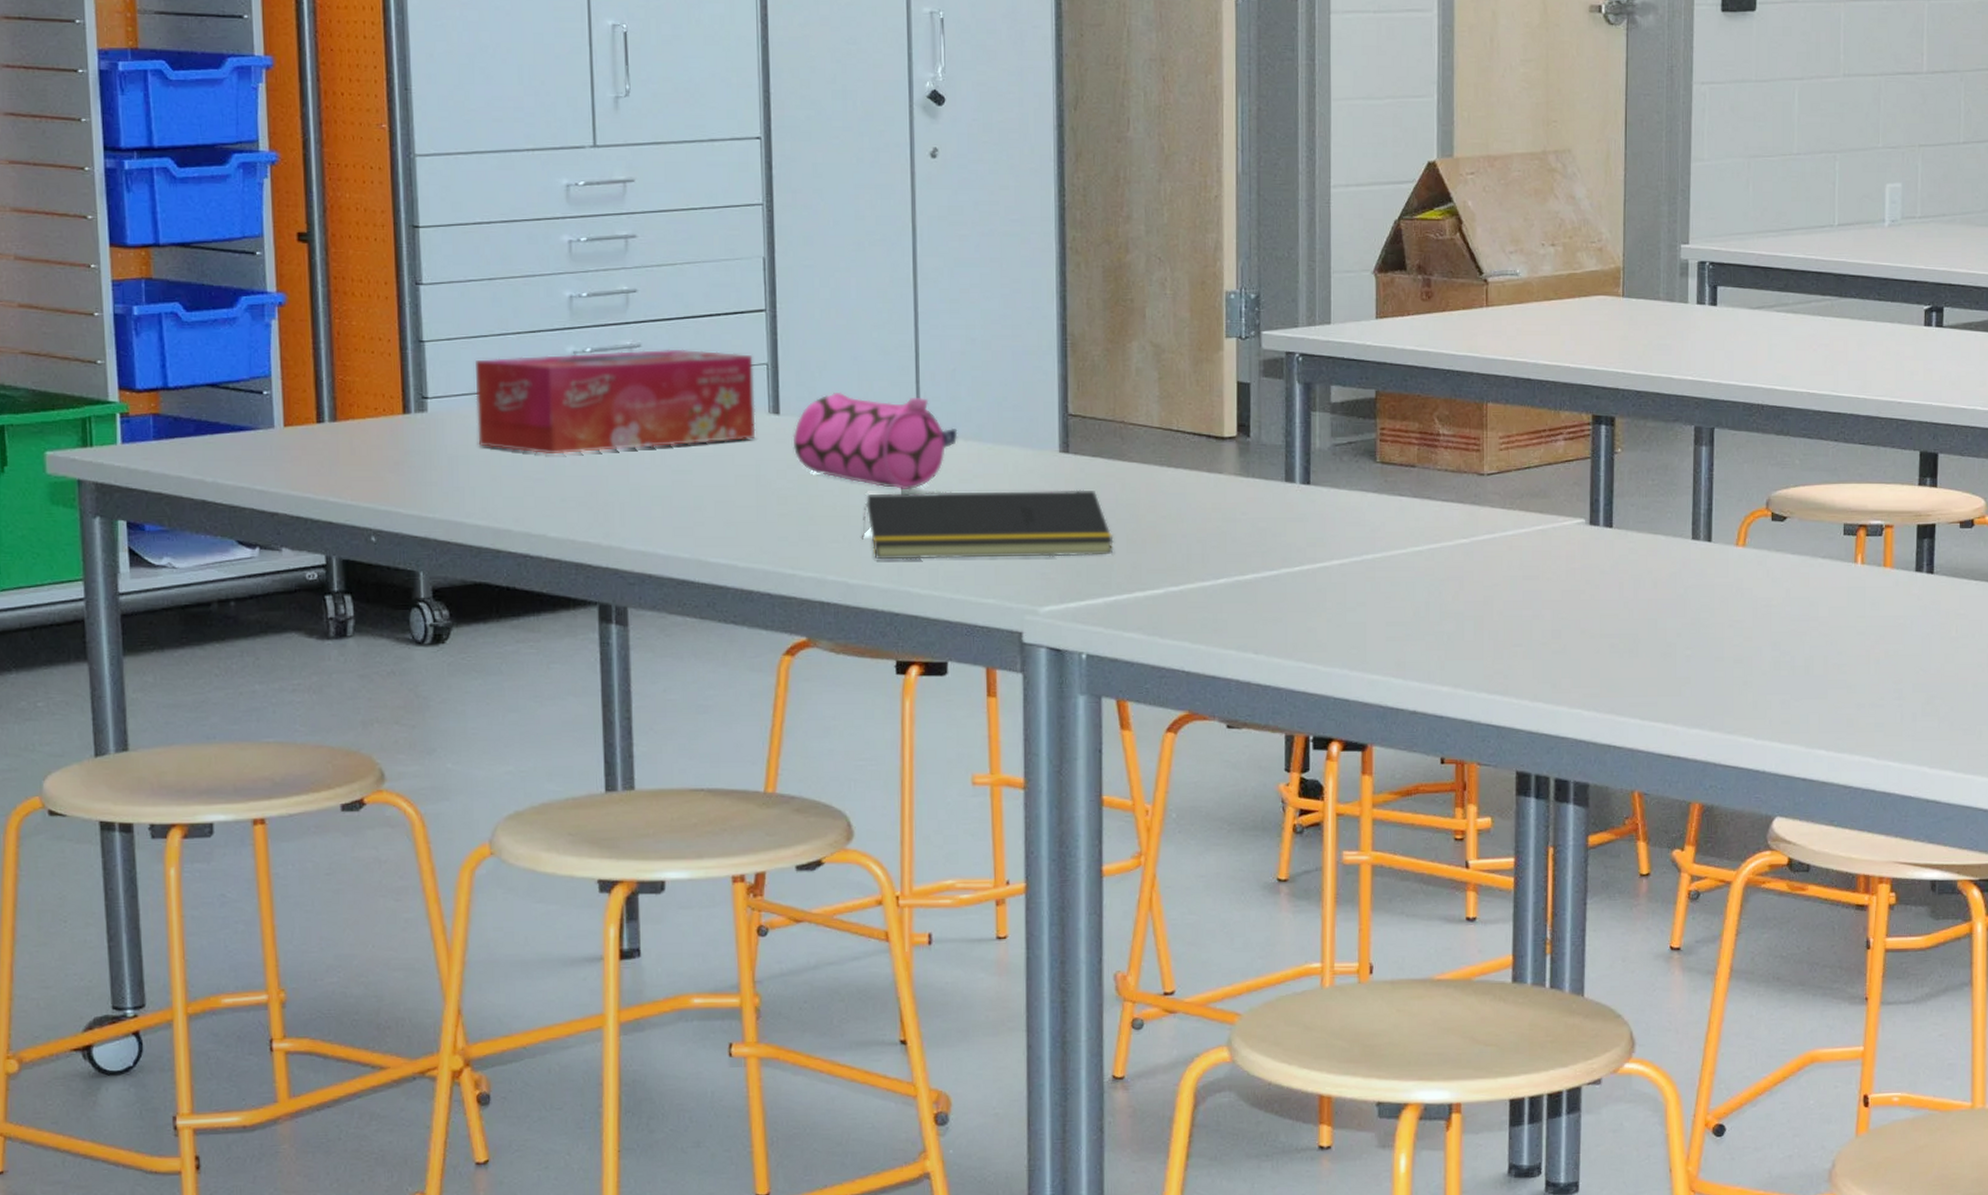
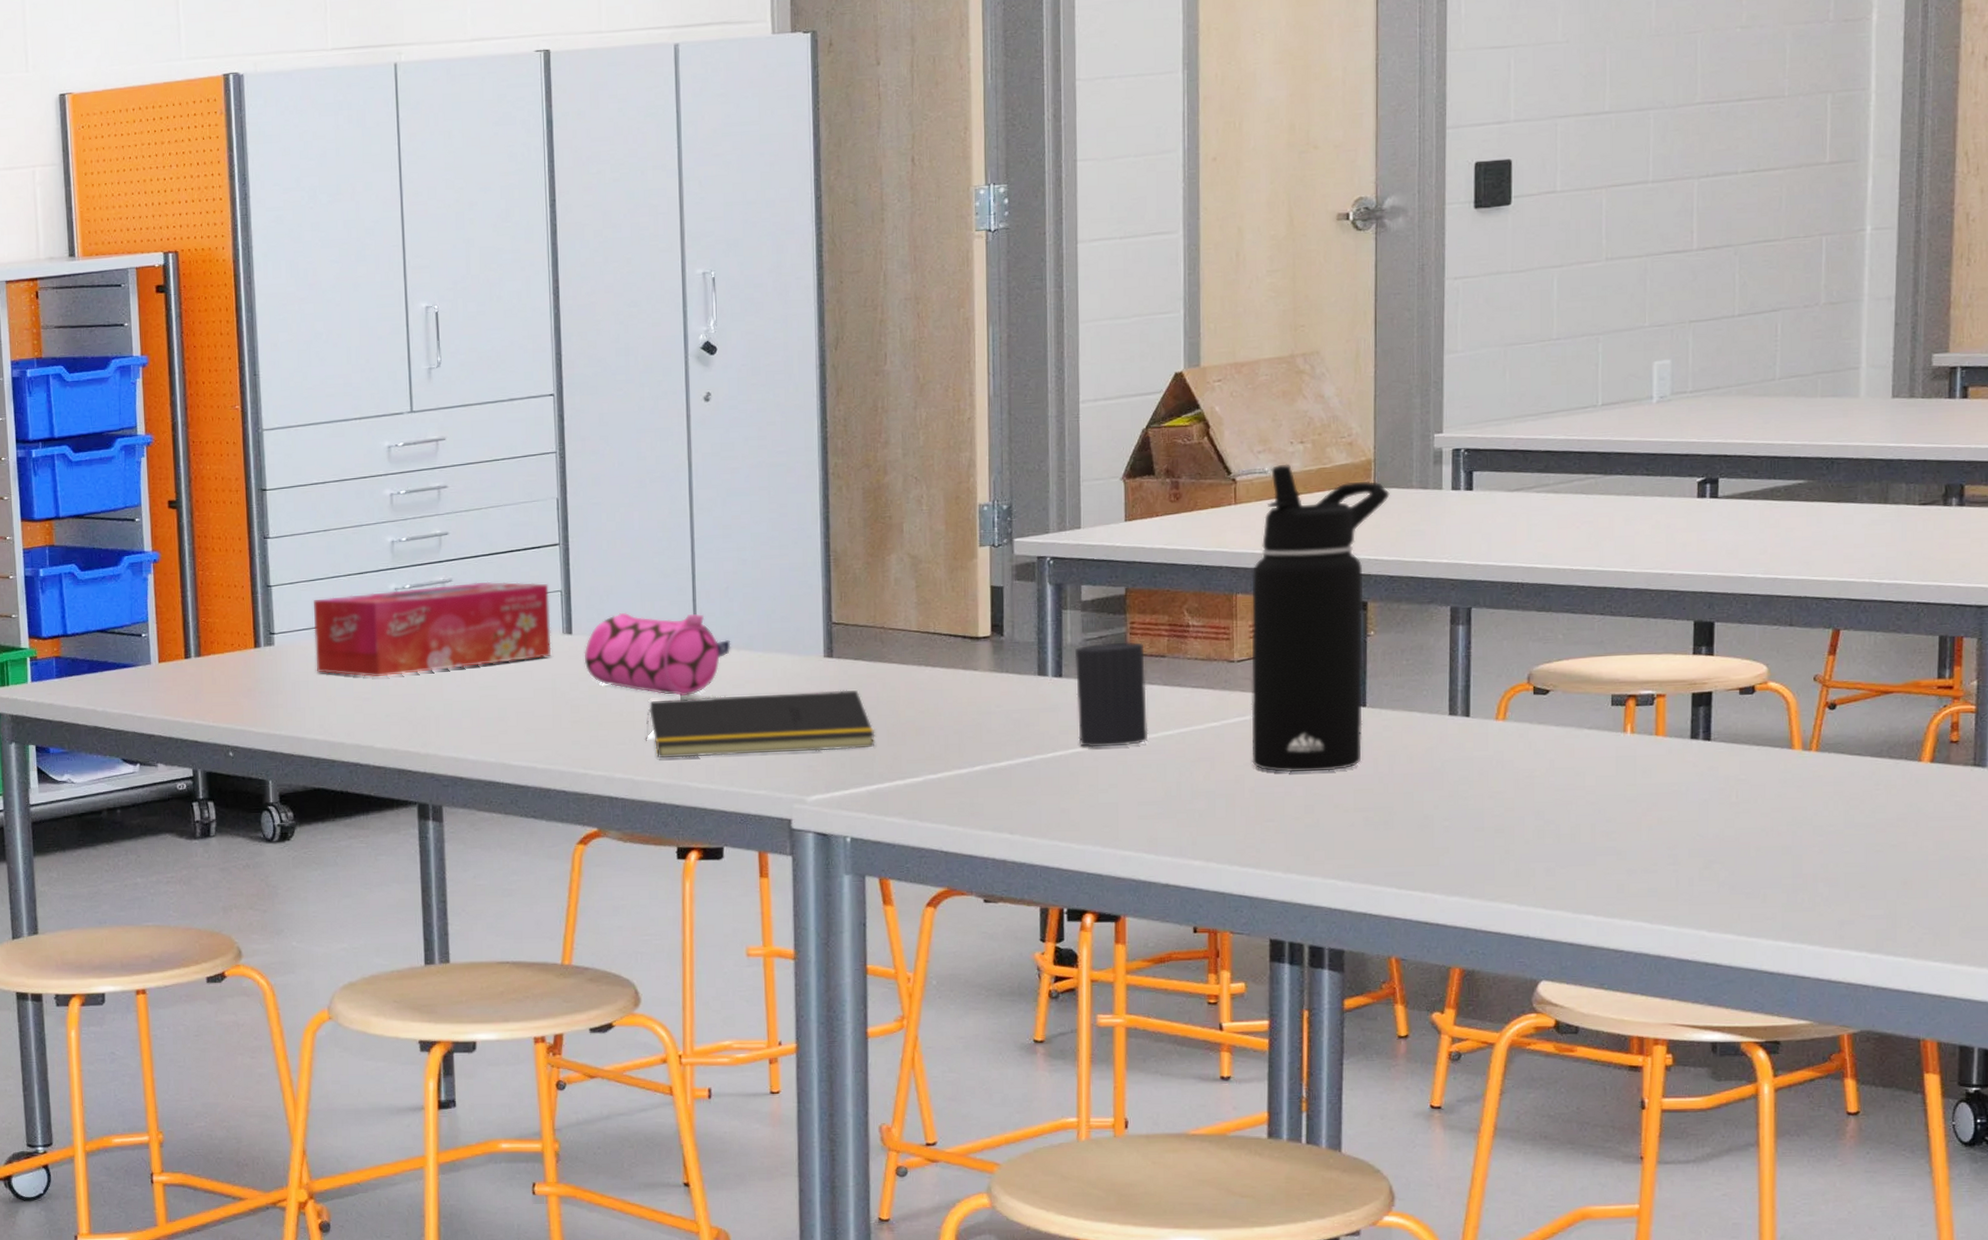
cup: none [1323,449,1398,562] -> present [1074,641,1148,748]
water bottle: none [1500,266,1638,595] -> present [1251,464,1390,773]

